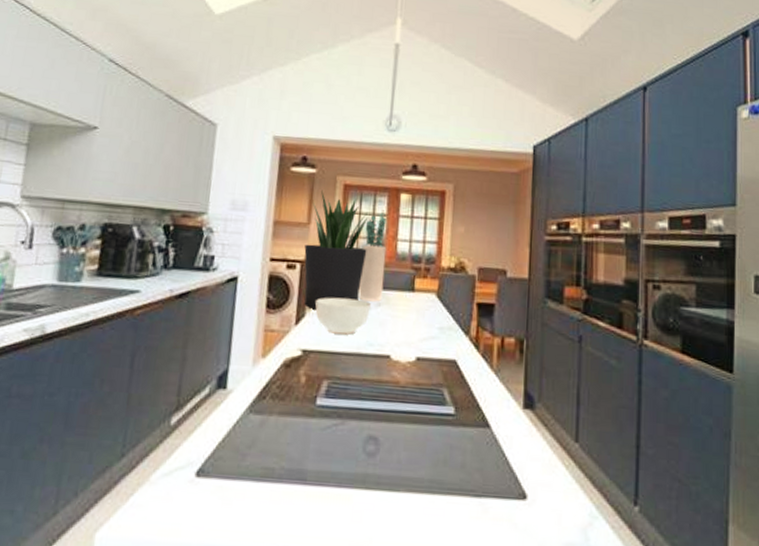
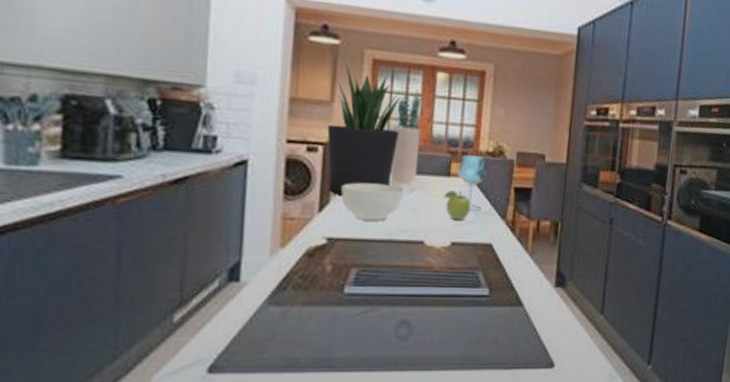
fruit: none [408,305,434,335] -> present [444,190,471,220]
wine glass: none [421,271,451,327] -> present [457,155,488,211]

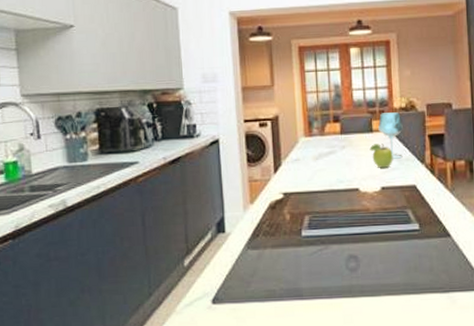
planter: present [327,64,401,196] -> none [272,54,327,159]
bowl: present [341,182,403,221] -> none [289,145,337,176]
vase: present [390,89,421,188] -> none [322,65,346,146]

